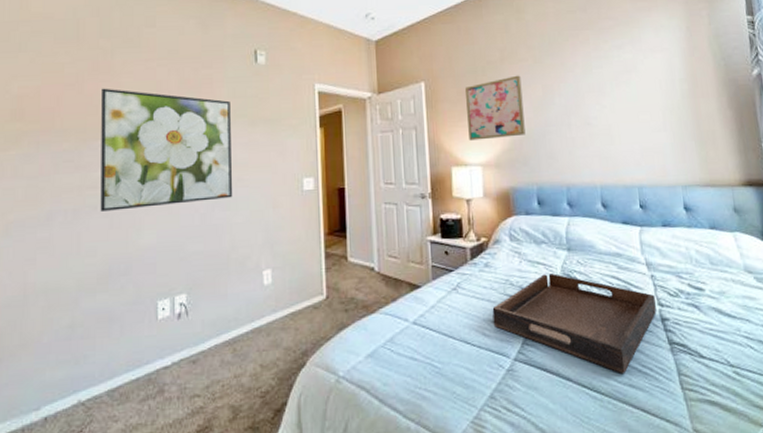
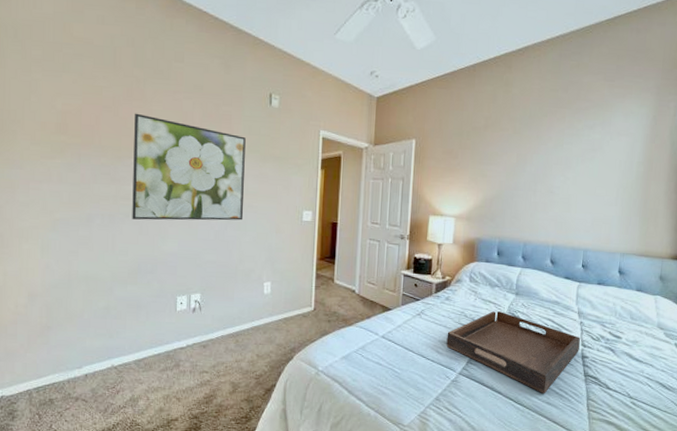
wall art: present [465,75,526,141] -> none [447,142,500,196]

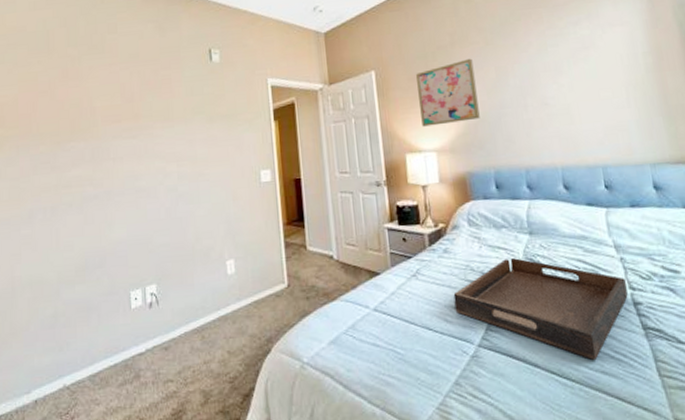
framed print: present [132,113,246,221] -> none [71,93,195,208]
wall art: none [447,142,500,196] -> present [416,58,480,127]

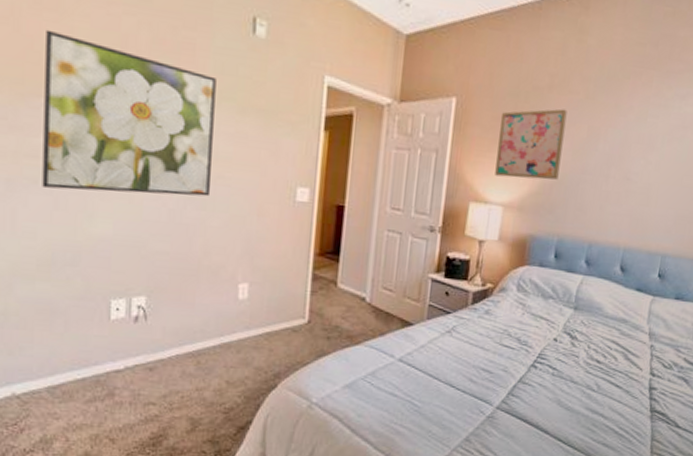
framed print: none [71,93,195,208] -> present [42,29,216,197]
serving tray: present [453,258,628,361] -> none [482,329,649,434]

